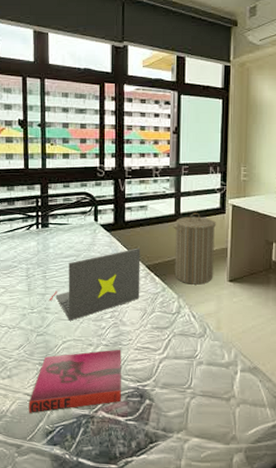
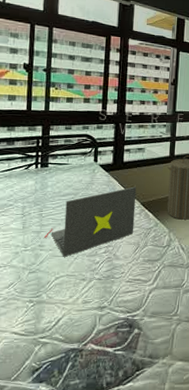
hardback book: present [28,349,122,413] -> none [15,282,114,352]

